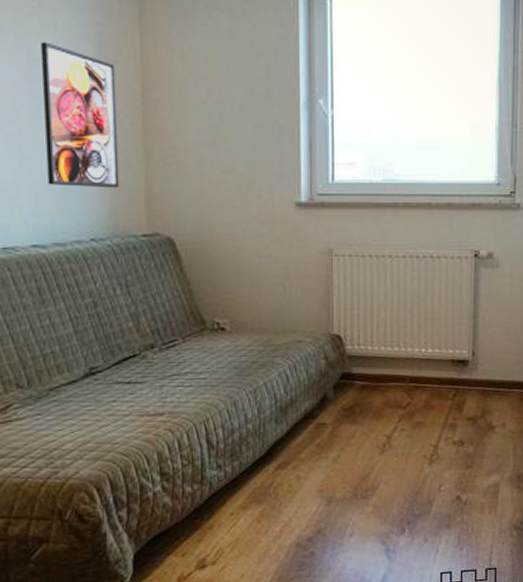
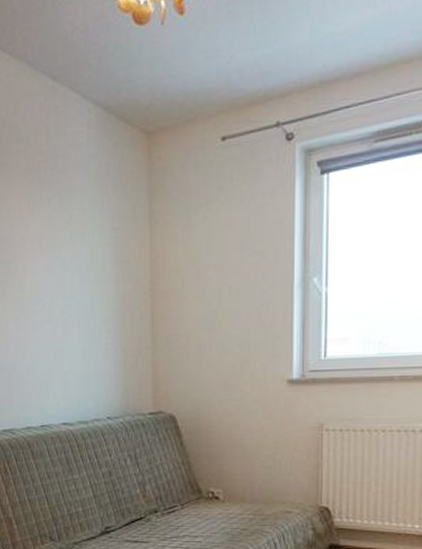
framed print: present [41,42,120,188] -> none [71,250,131,373]

